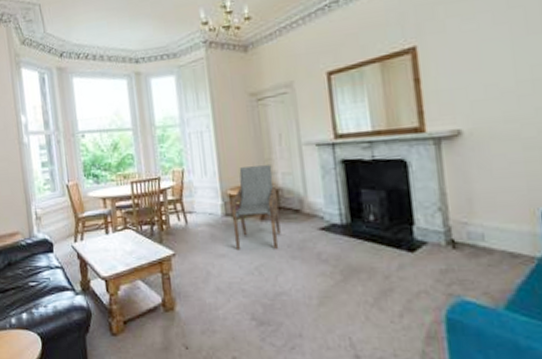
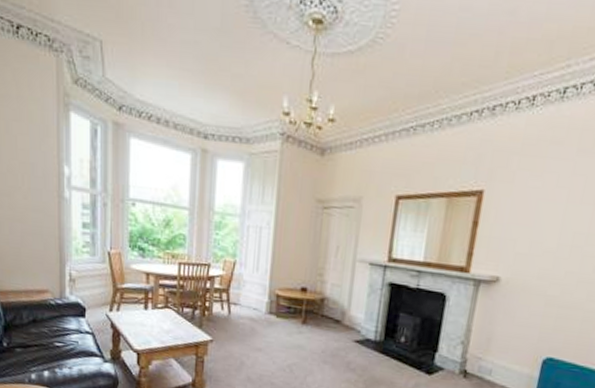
armchair: present [230,165,281,251] -> none [272,270,323,352]

